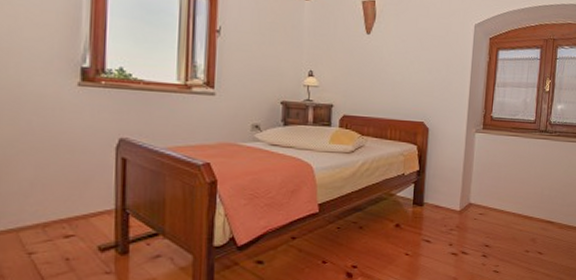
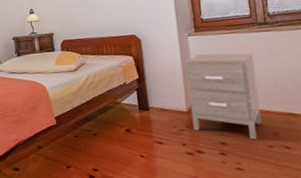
nightstand: none [462,153,530,244] -> present [185,53,262,140]

